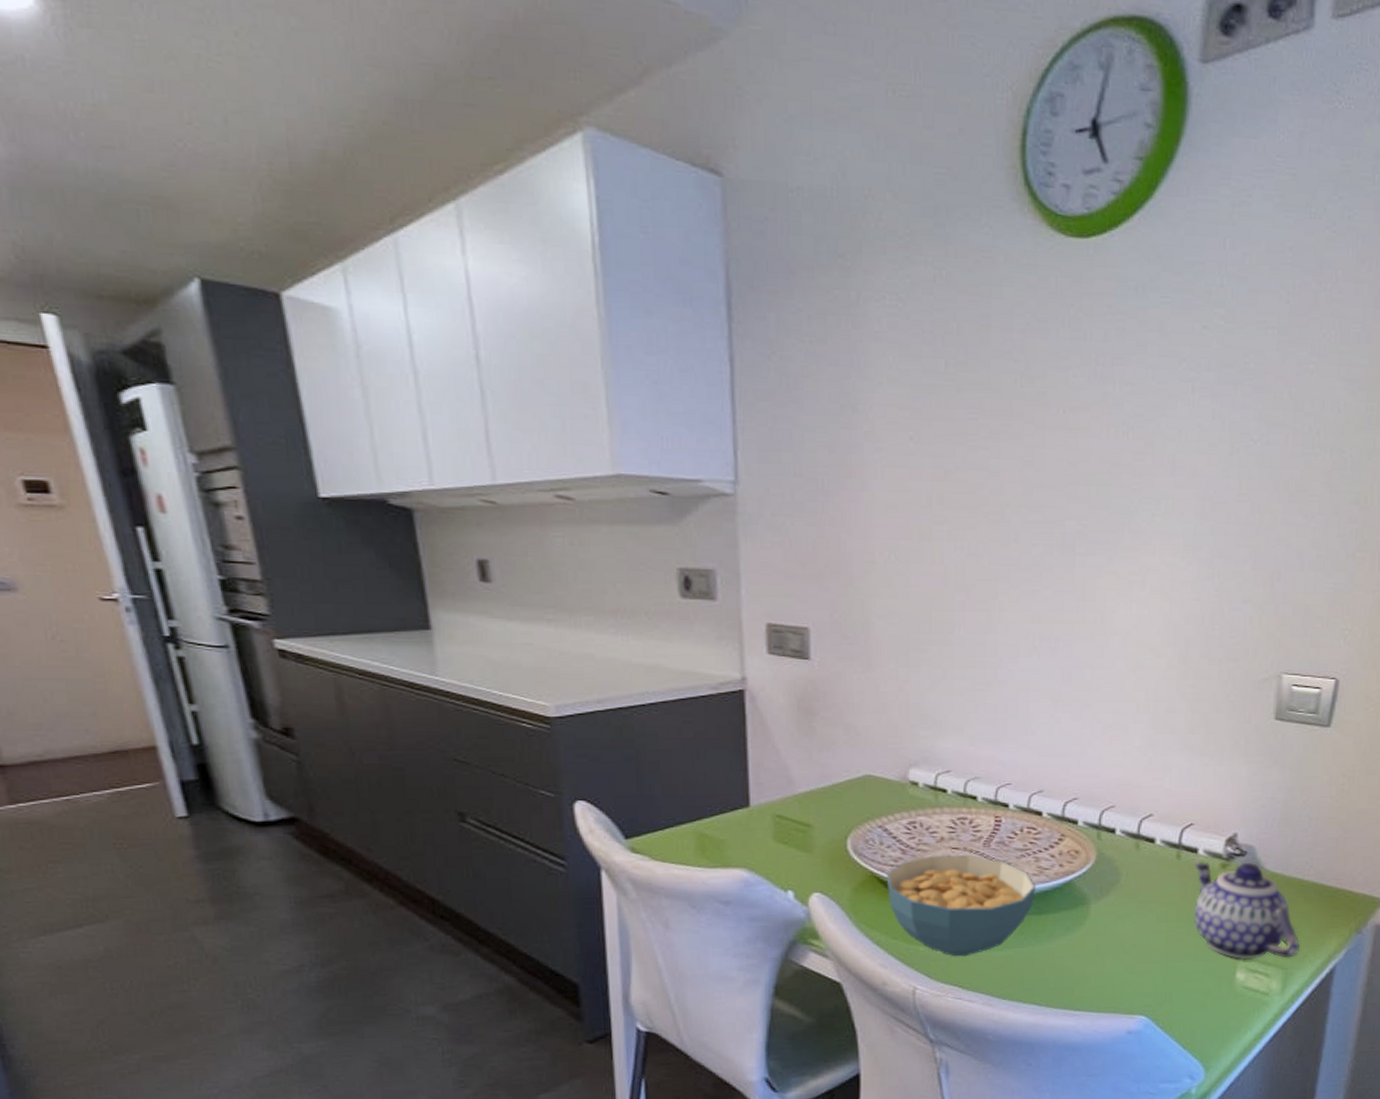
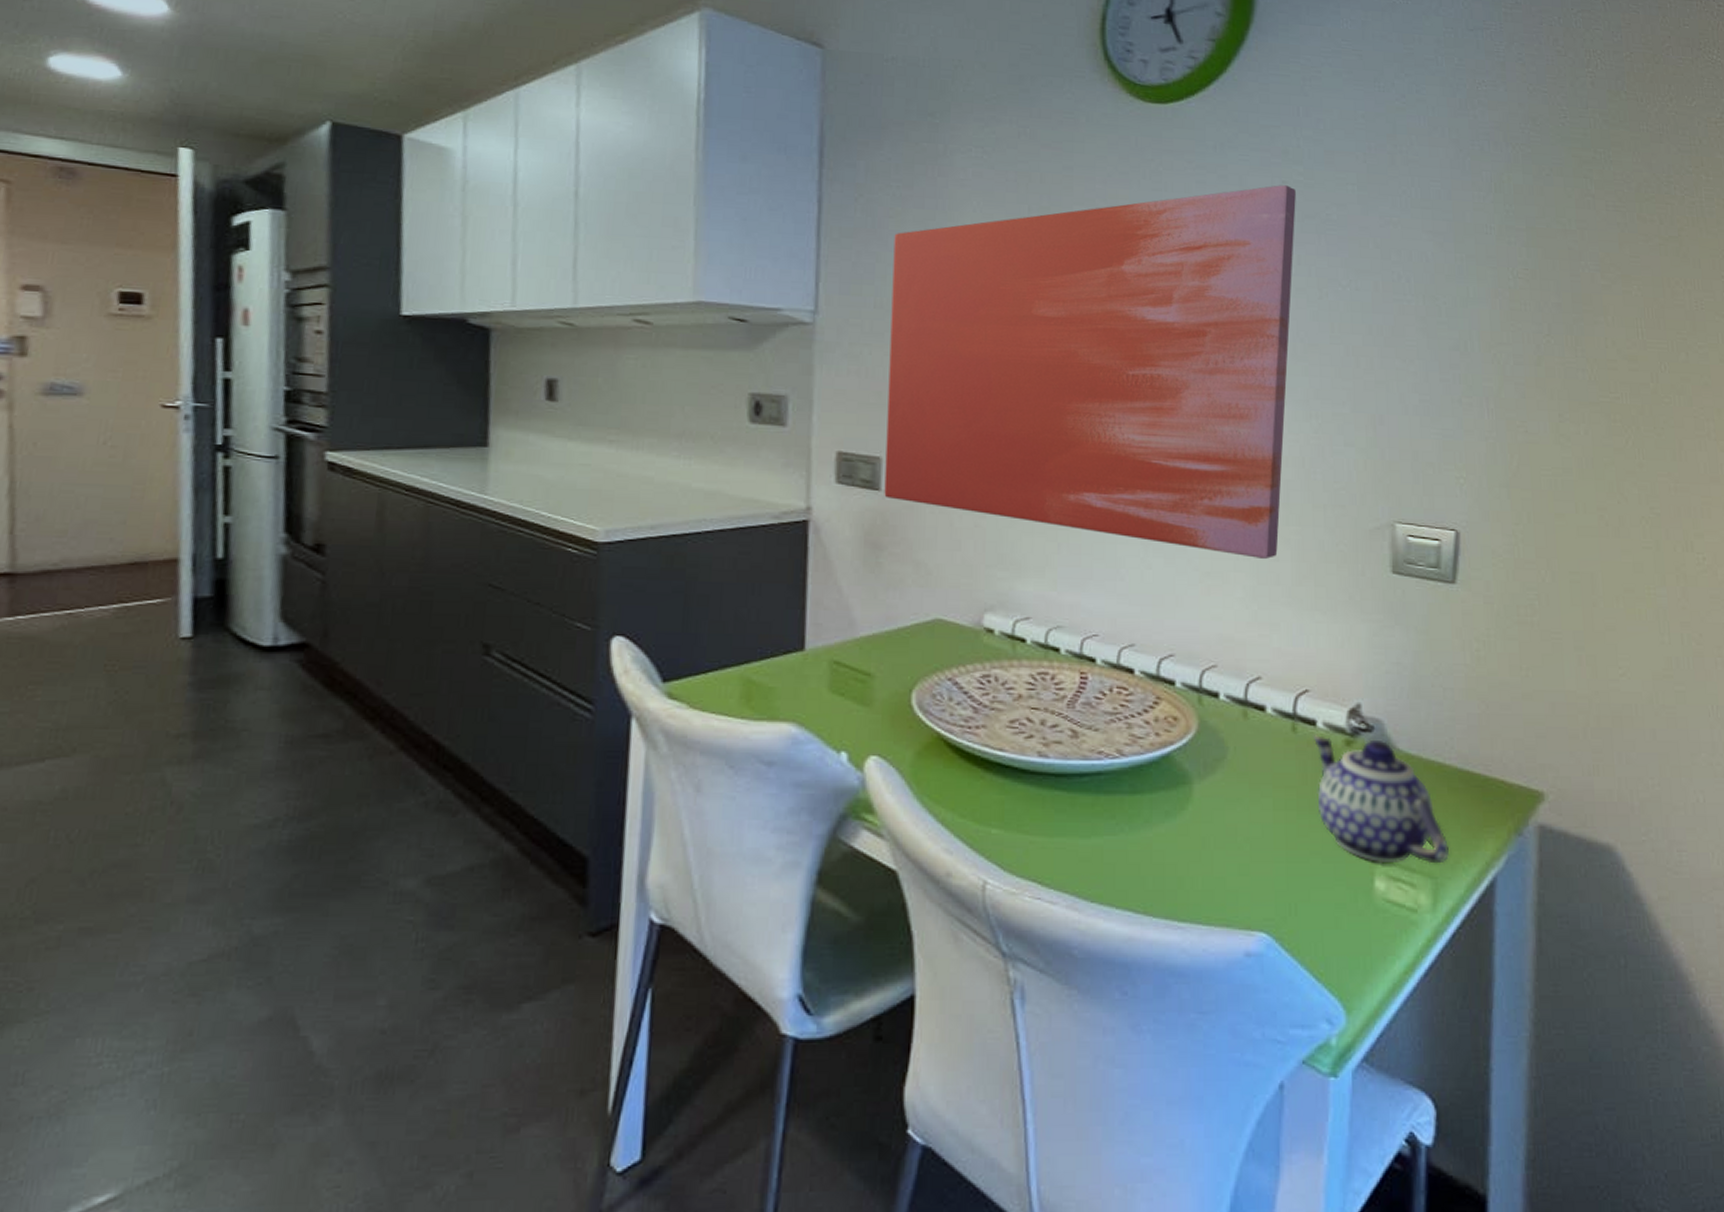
wall art: none [810,330,1216,710] -> present [884,185,1296,559]
cereal bowl: present [886,854,1036,957] -> none [955,715,1128,844]

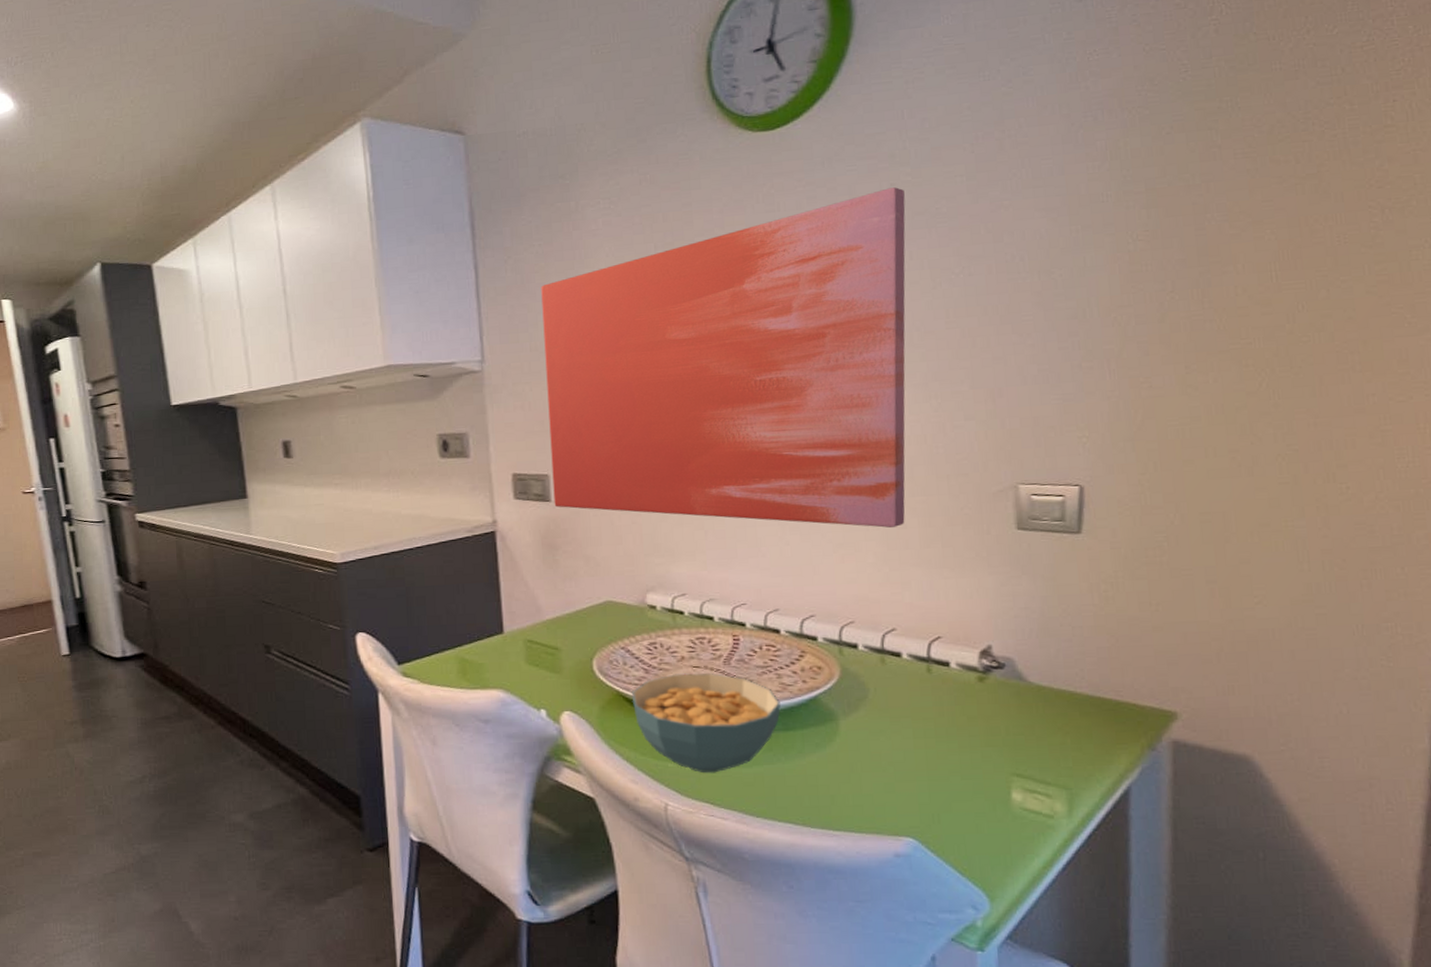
cereal bowl: none [955,715,1128,844] -> present [631,672,781,774]
teapot: present [1312,735,1449,864] -> none [946,674,1083,778]

